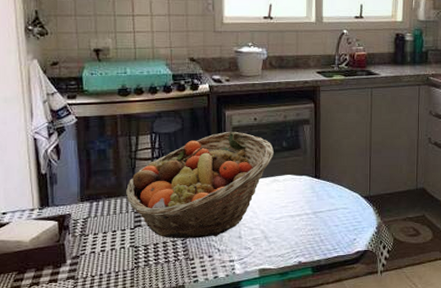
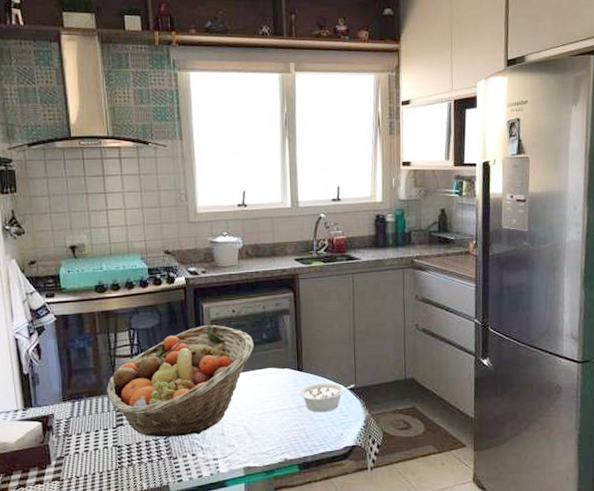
legume: none [316,190,369,219] -> present [299,382,355,413]

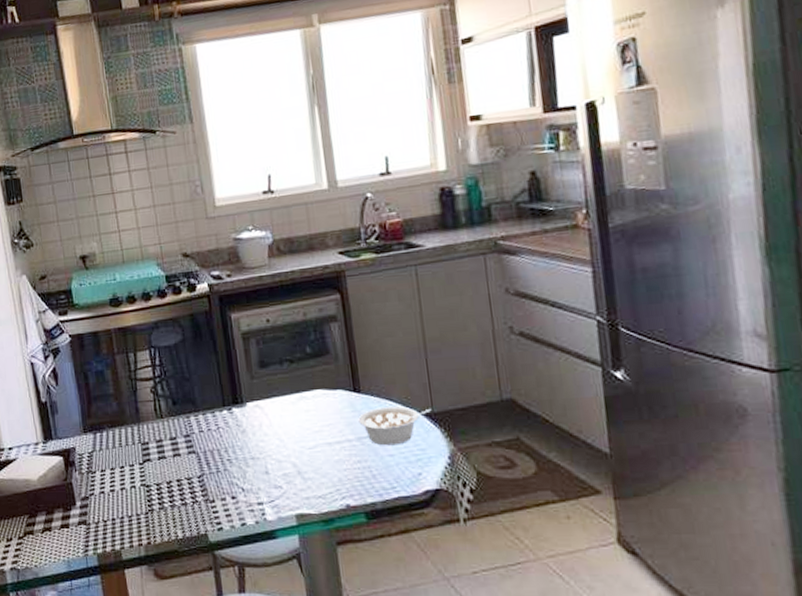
fruit basket: present [107,324,254,438] -> none [130,338,296,476]

